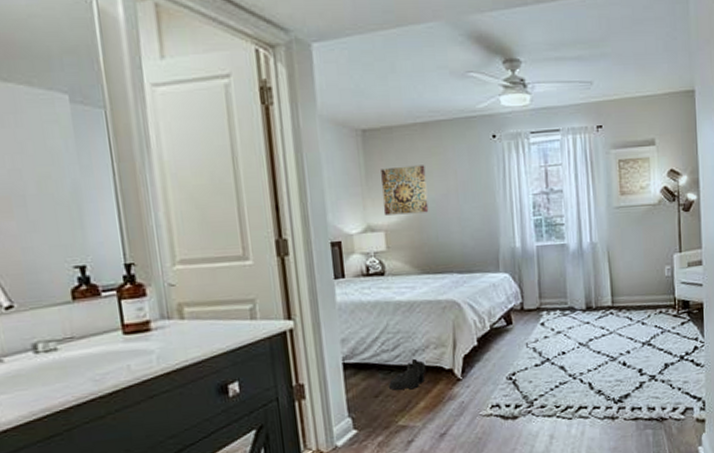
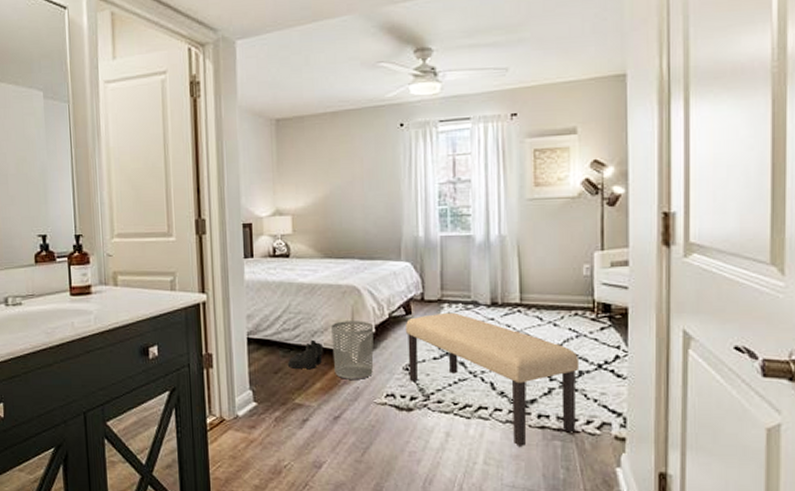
wall art: present [381,165,429,216] -> none [291,153,334,200]
waste bin: none [433,335,477,396] -> present [331,321,374,379]
bench: none [507,319,665,439] -> present [406,312,580,446]

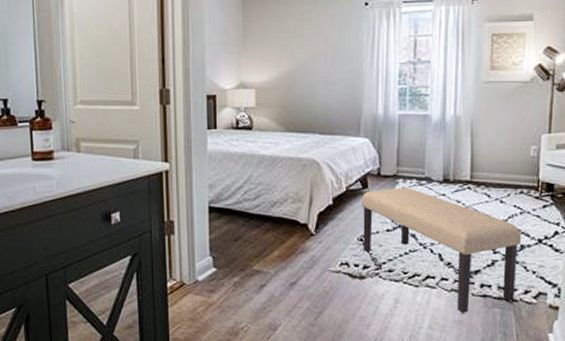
boots: present [287,339,324,370] -> none [247,209,283,238]
waste bin: present [331,321,374,379] -> none [291,193,331,248]

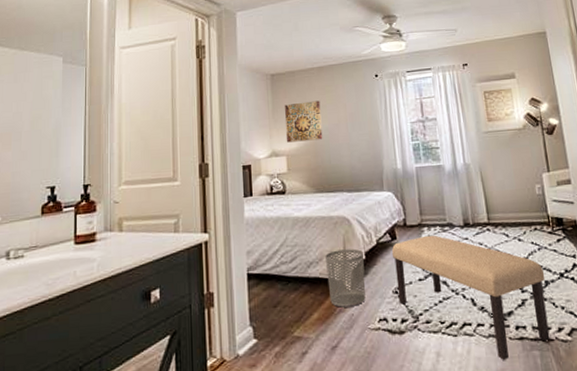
wall art: none [256,28,298,74] -> present [285,100,323,143]
waste bin: none [291,193,331,248] -> present [326,248,366,308]

